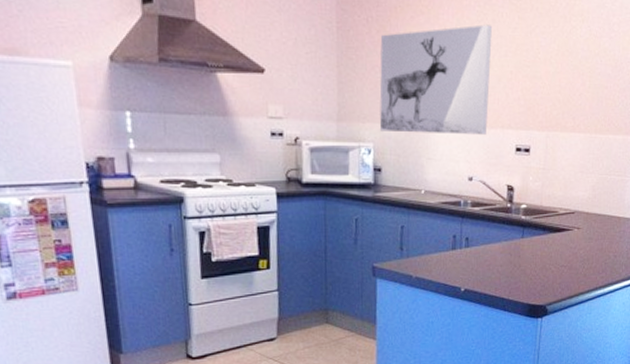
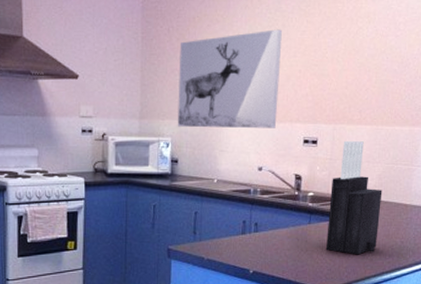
knife block: none [539,150,596,270] -> present [325,141,382,255]

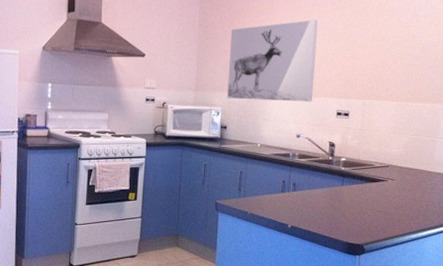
knife block: present [325,141,382,255] -> none [357,115,408,215]

